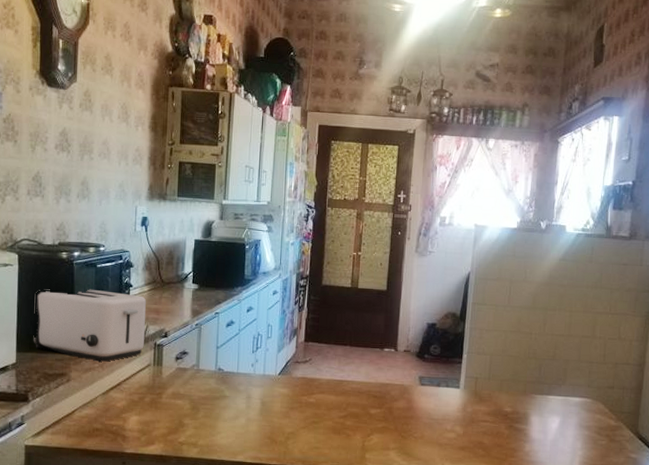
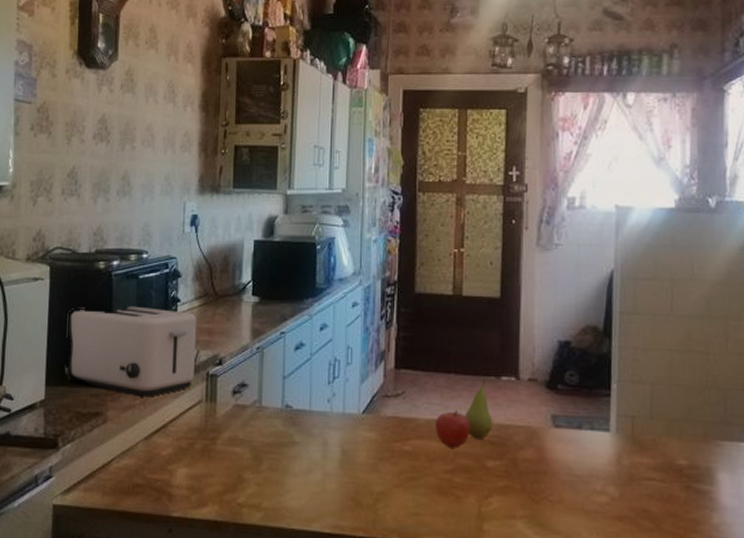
fruit: none [333,372,360,400] -> present [435,409,471,448]
fruit: none [356,350,377,394] -> present [465,379,493,439]

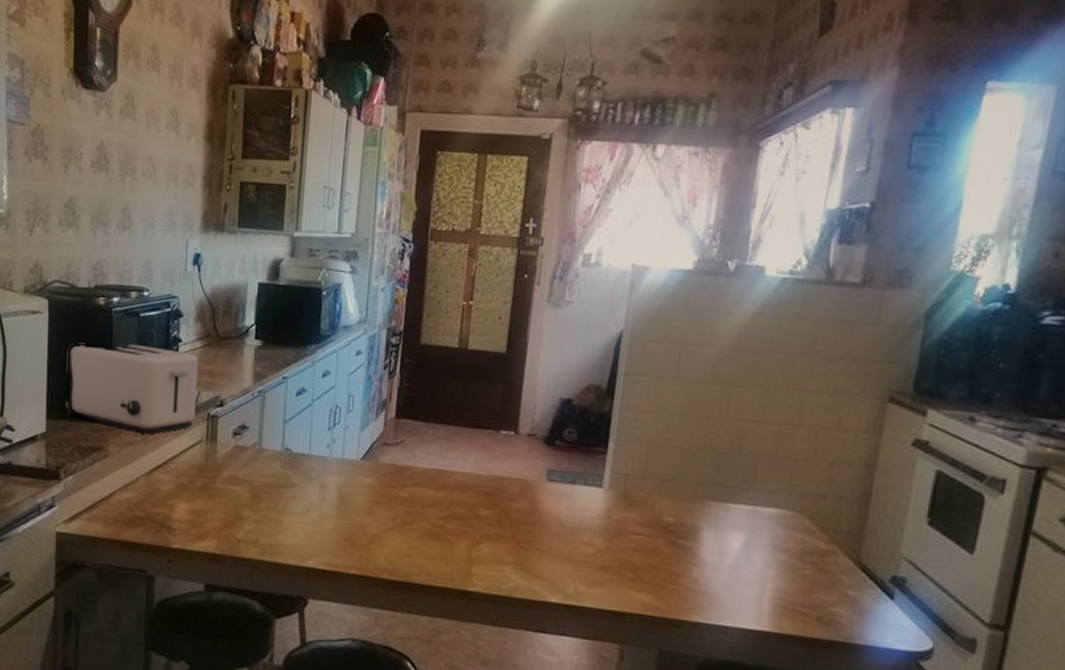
fruit: present [435,409,471,448] -> none [432,460,467,497]
fruit: present [465,379,493,439] -> none [462,432,489,489]

